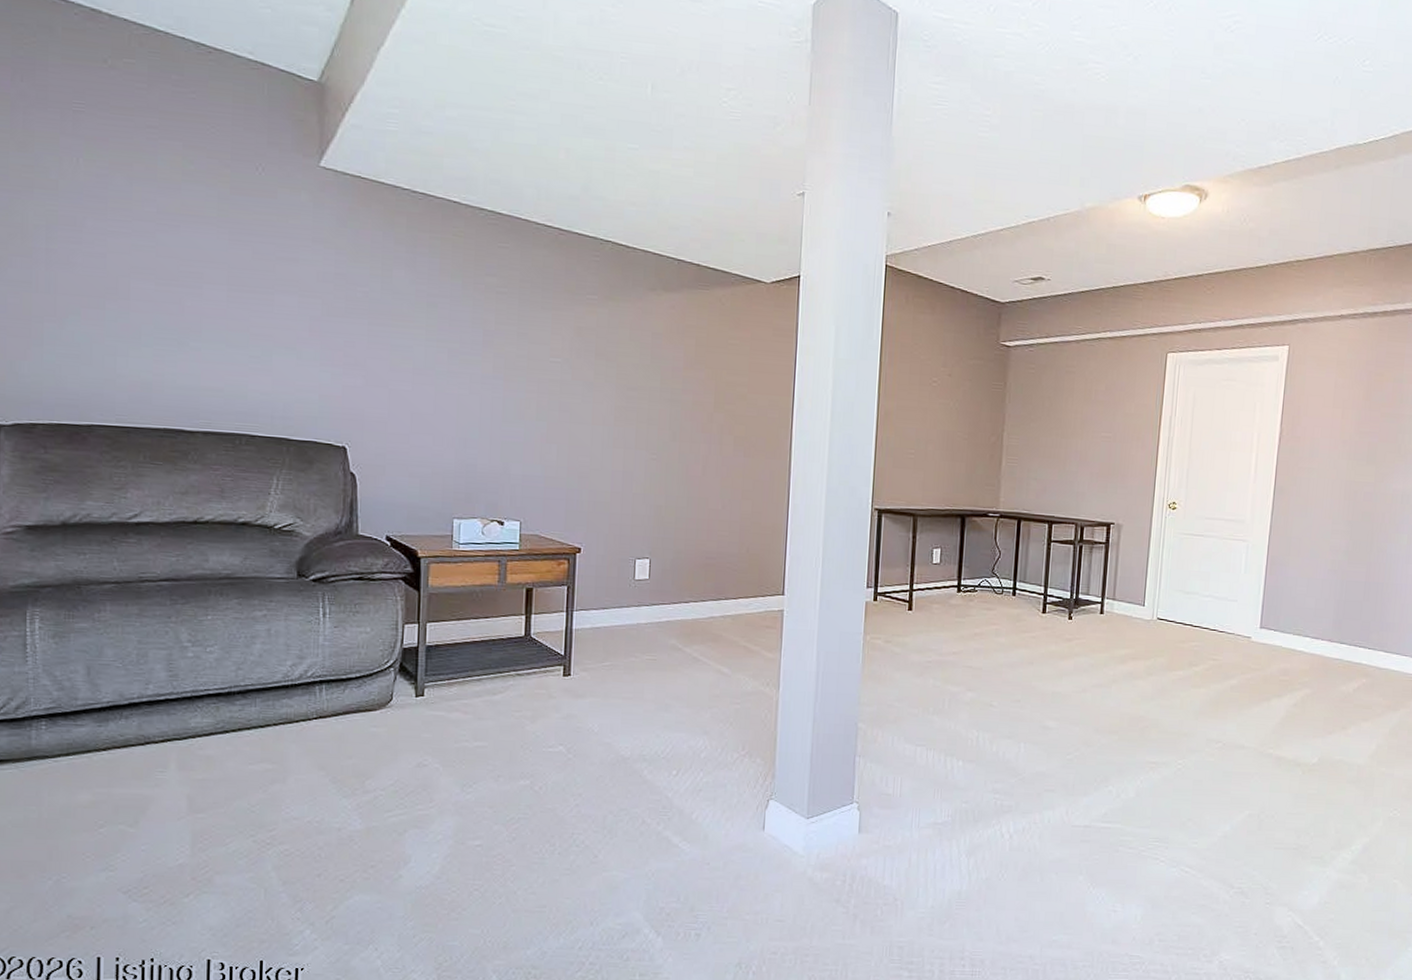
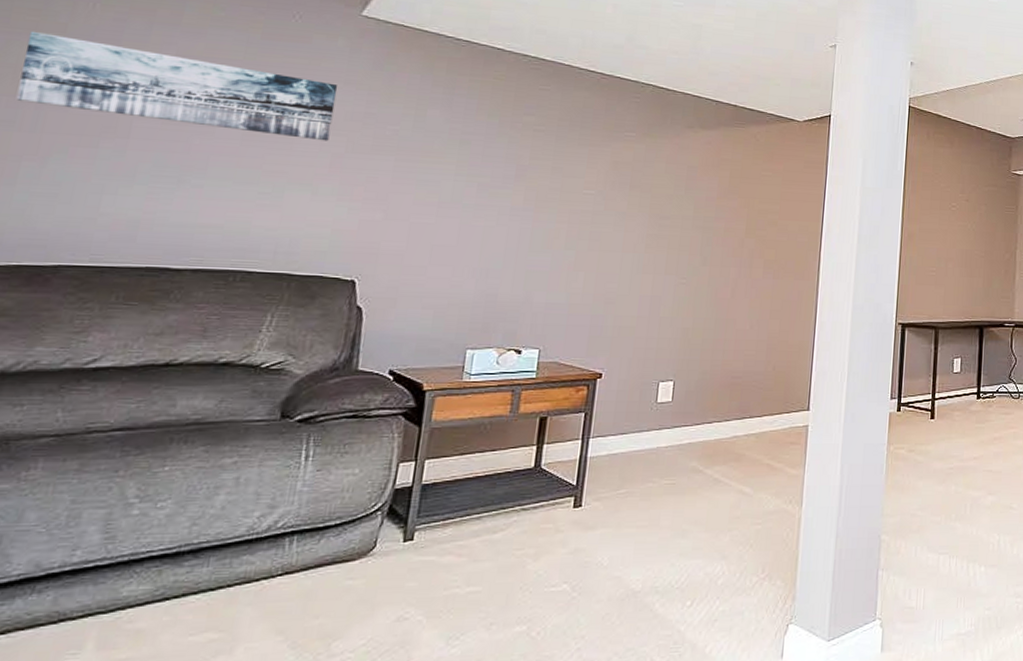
wall art: none [27,188,307,304] -> present [16,30,338,141]

